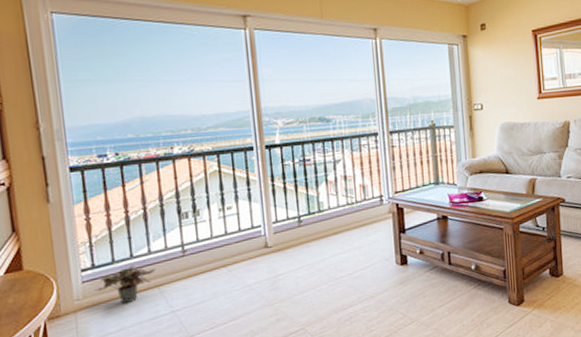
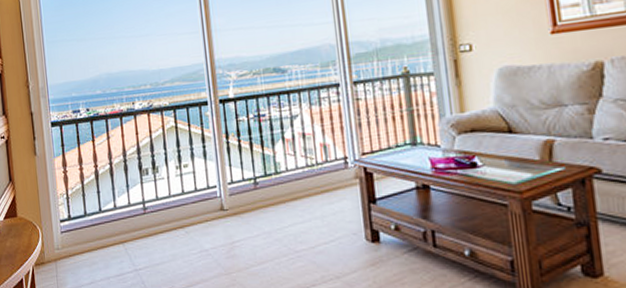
potted plant: present [94,266,156,304] -> none [70,220,121,258]

